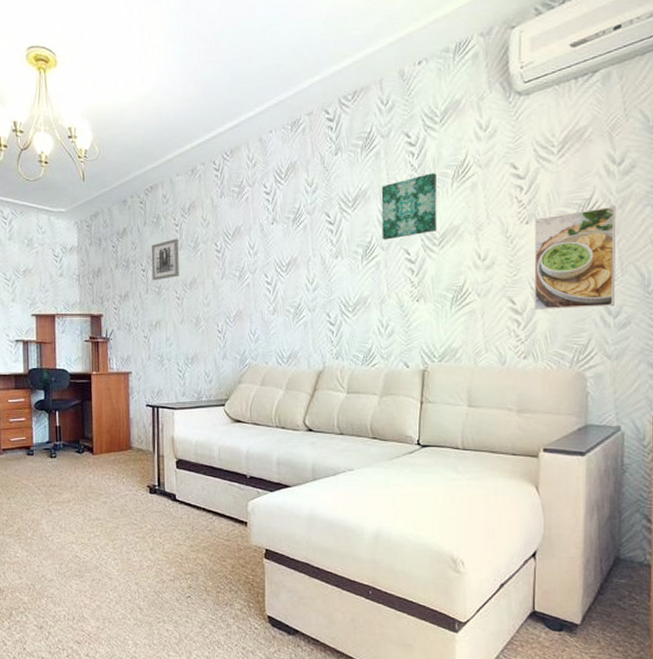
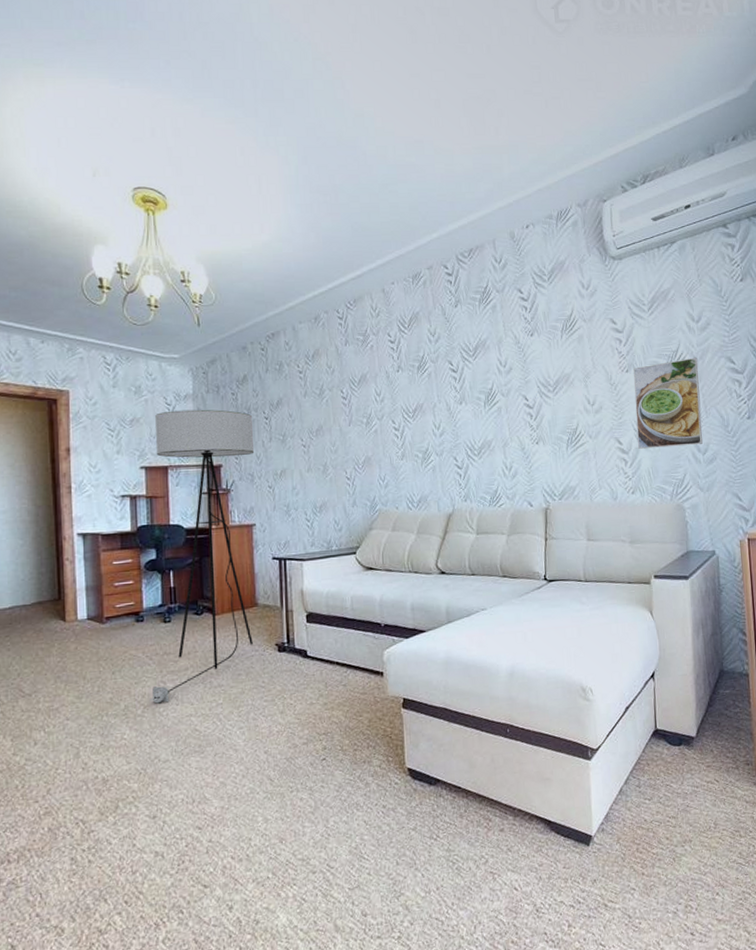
floor lamp: none [39,261,132,529] -> present [150,409,255,704]
wall art: present [151,238,179,281] -> none [274,385,305,429]
wall art: present [381,173,437,240] -> none [499,326,551,387]

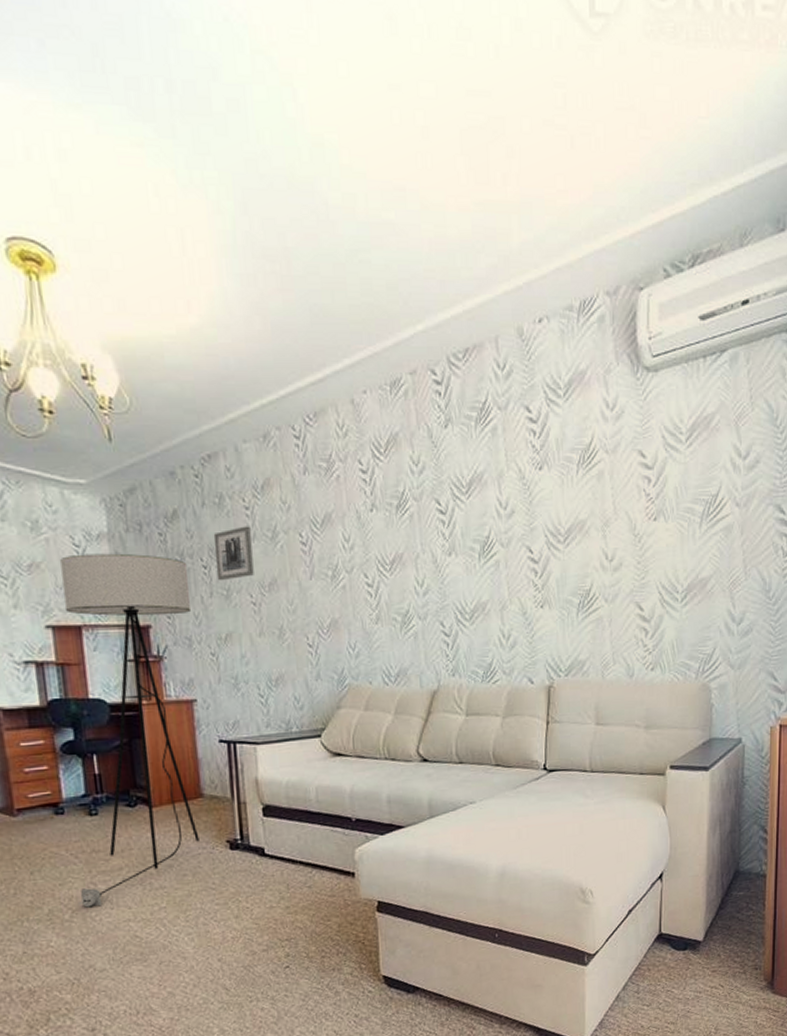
wall art: none [274,385,305,429] -> present [213,526,254,581]
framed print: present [633,357,703,449] -> none [662,504,741,617]

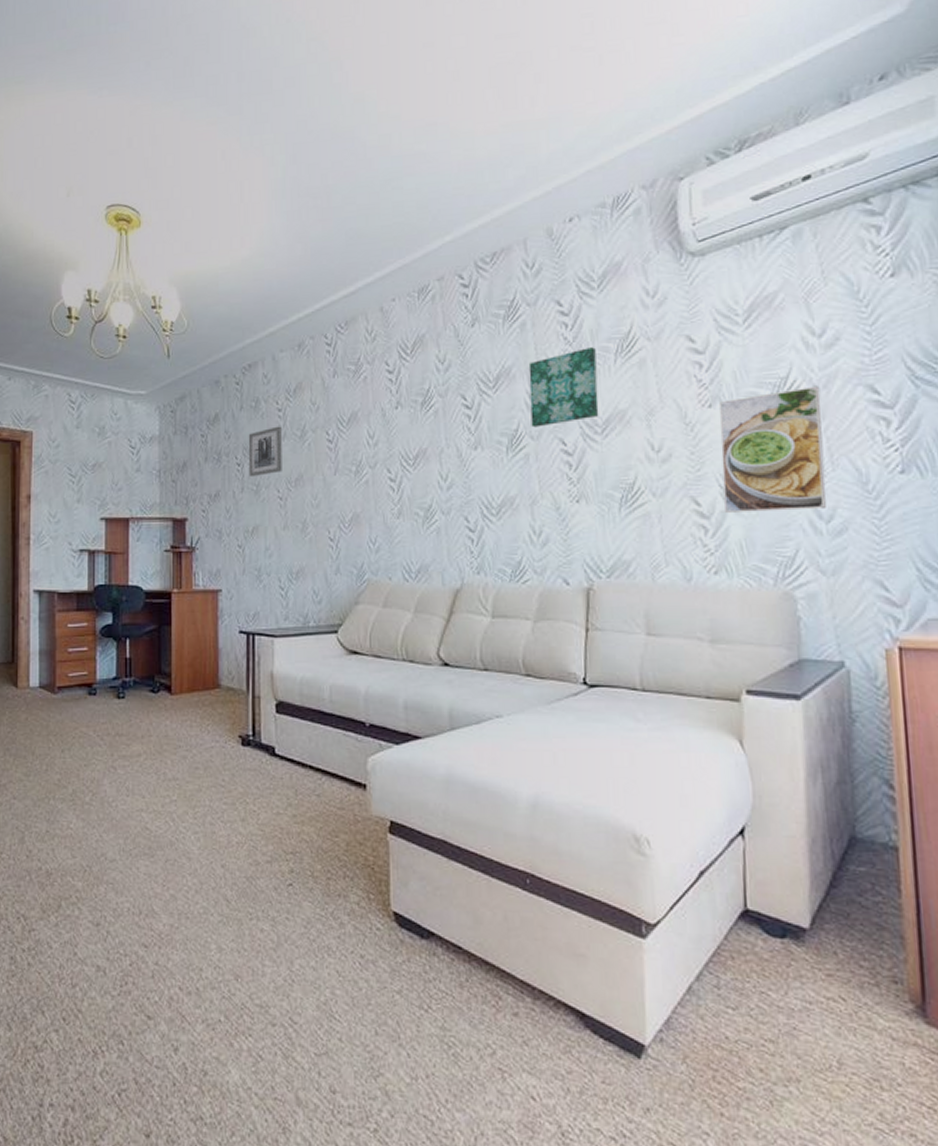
floor lamp: present [60,553,199,908] -> none [99,453,224,792]
wall art: none [499,457,562,535] -> present [528,347,599,428]
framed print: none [662,504,741,617] -> present [719,385,826,513]

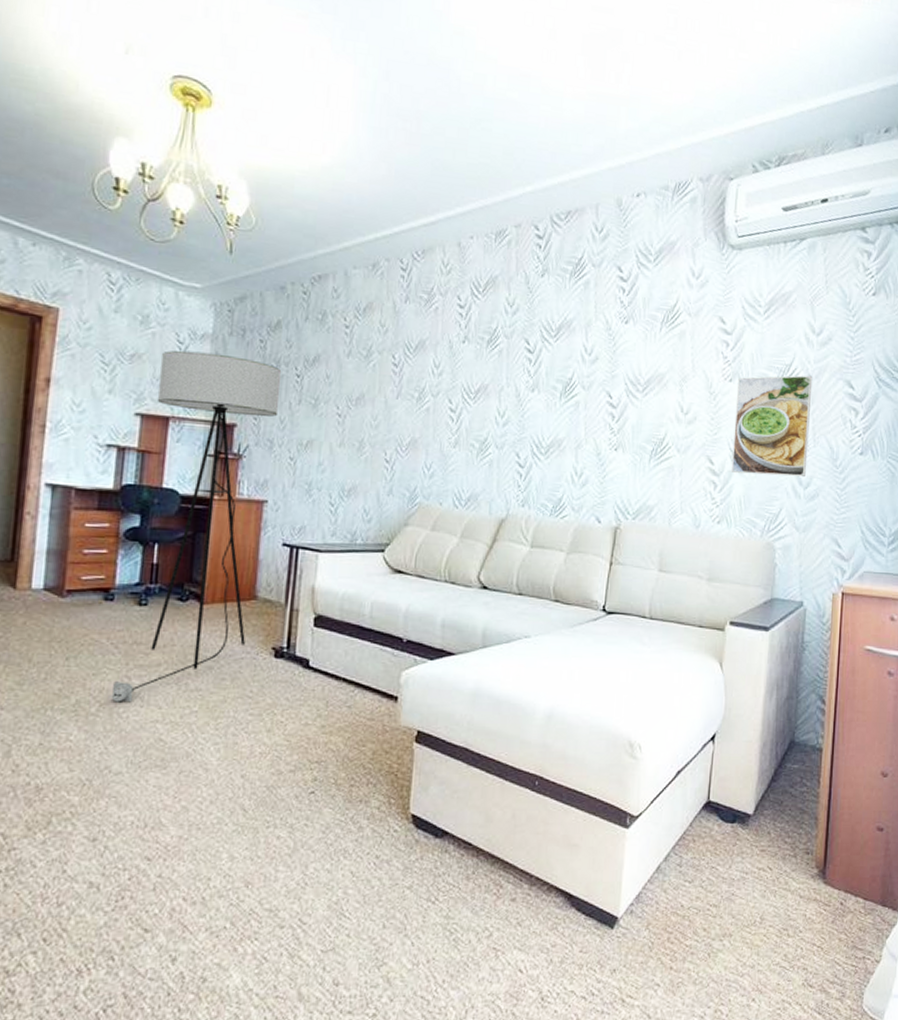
floor lamp: none [99,453,224,792] -> present [109,350,282,703]
wall art: present [248,426,282,478] -> none [308,342,347,391]
wall art: present [528,347,599,428] -> none [584,313,646,379]

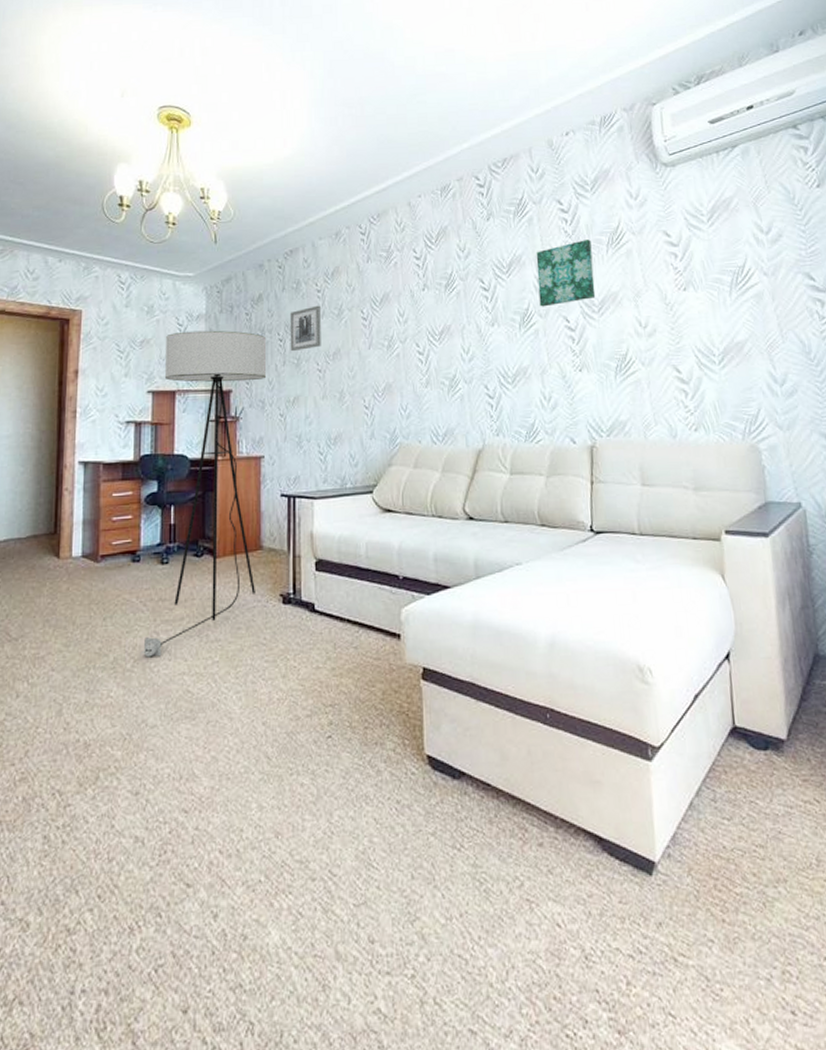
wall art: none [308,342,347,391] -> present [289,305,321,352]
wall art: none [584,313,646,379] -> present [536,239,596,307]
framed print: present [732,375,813,477] -> none [692,273,779,379]

